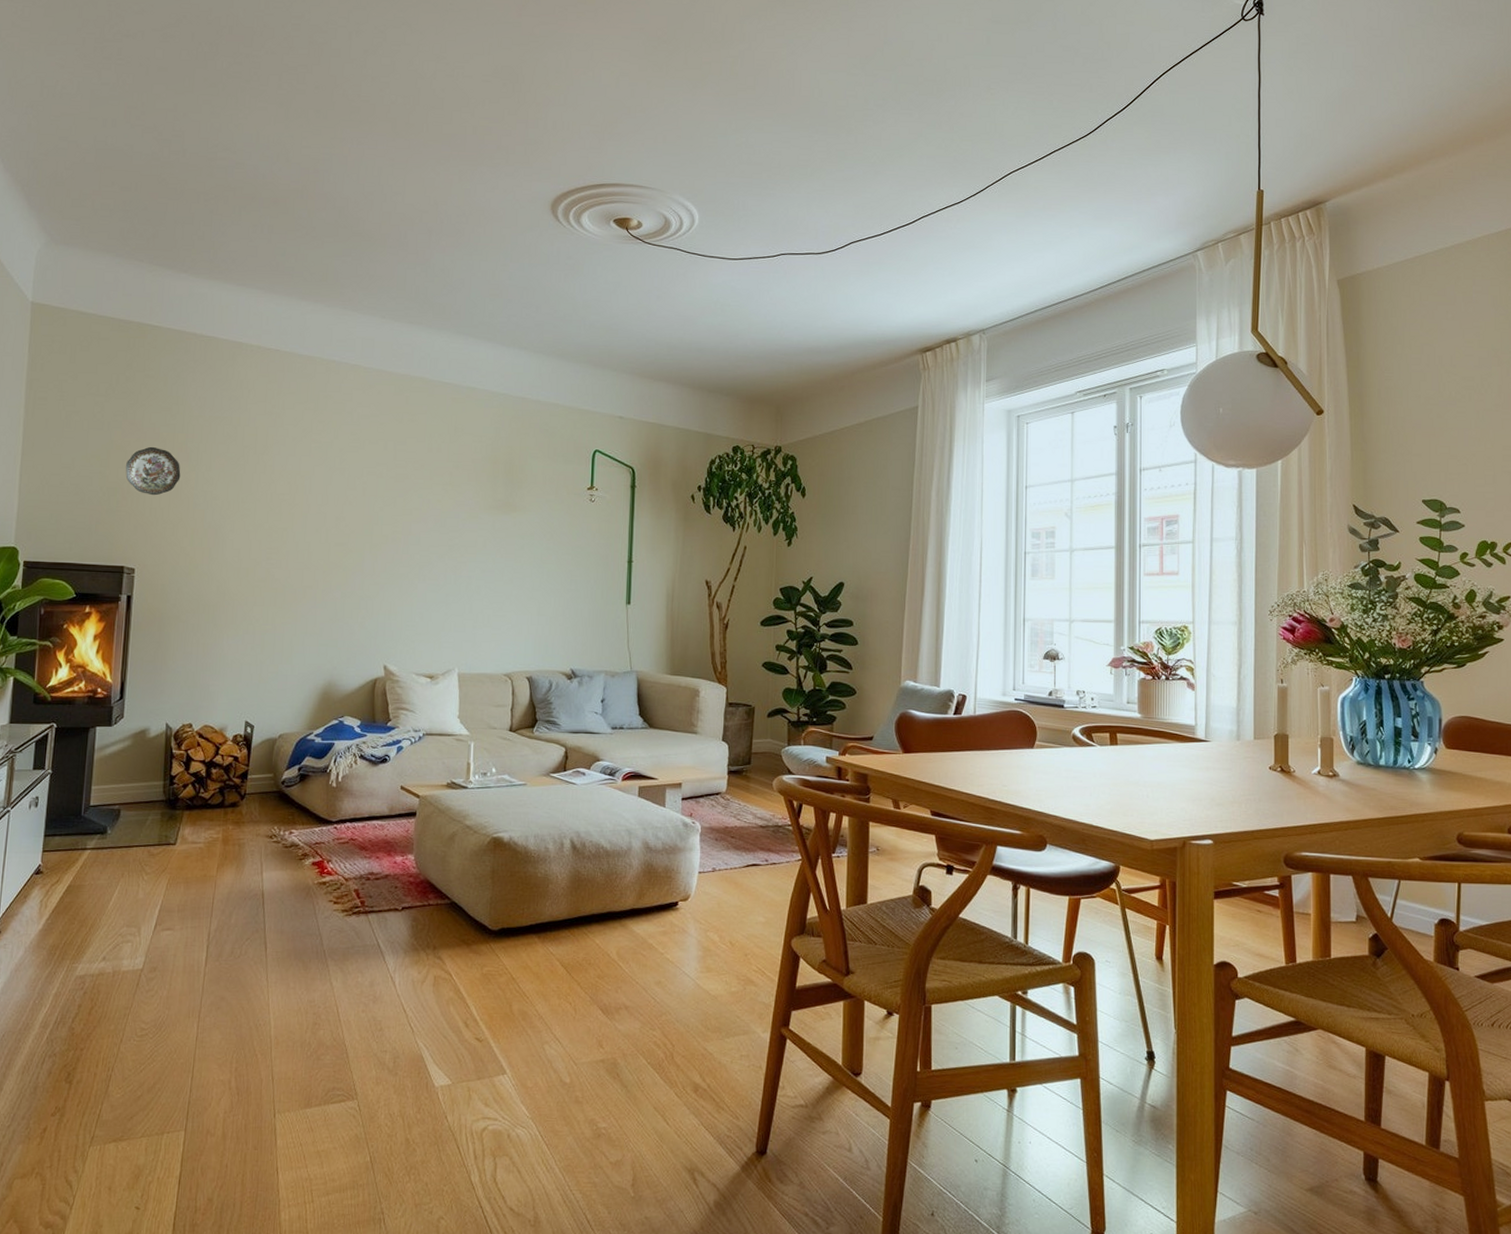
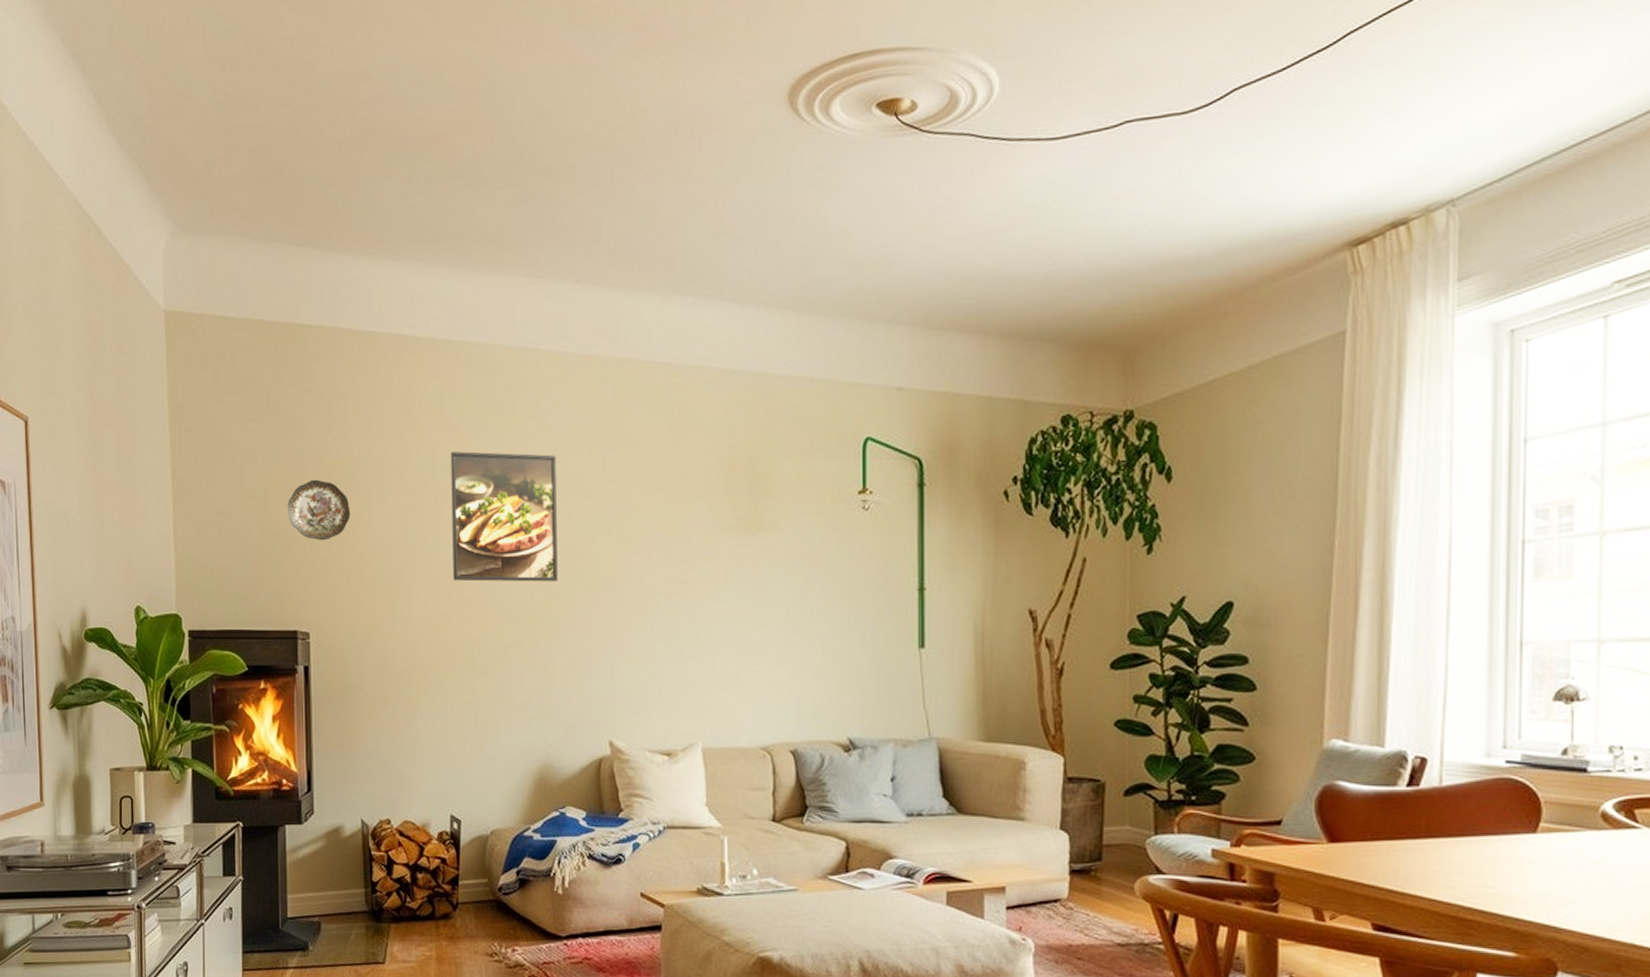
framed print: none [264,434,357,540] -> present [451,451,558,582]

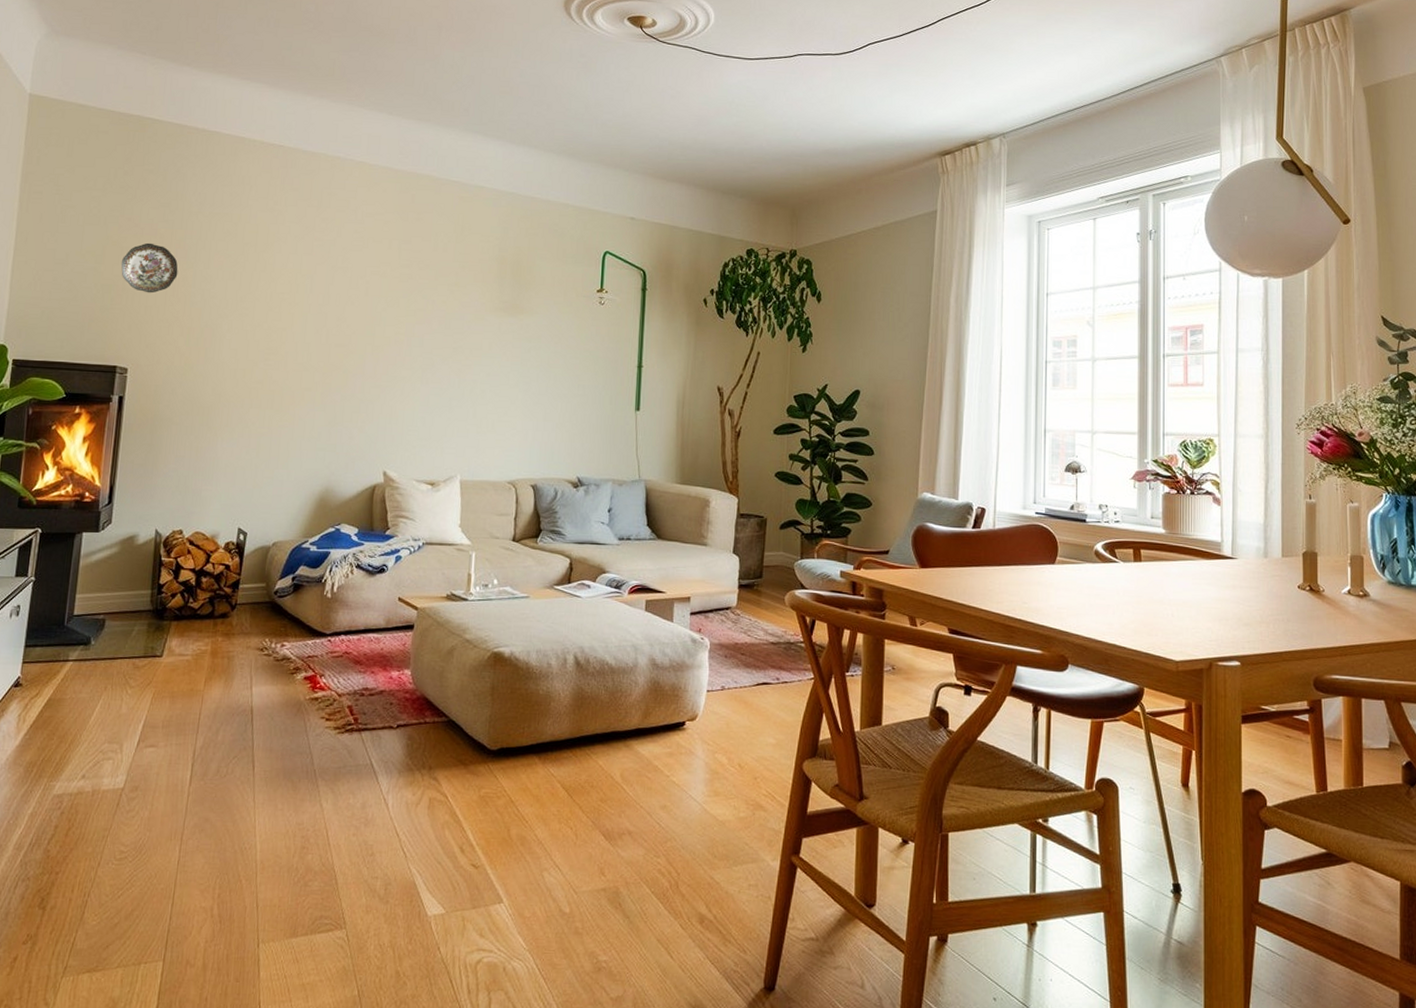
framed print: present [451,451,558,582] -> none [263,232,360,341]

